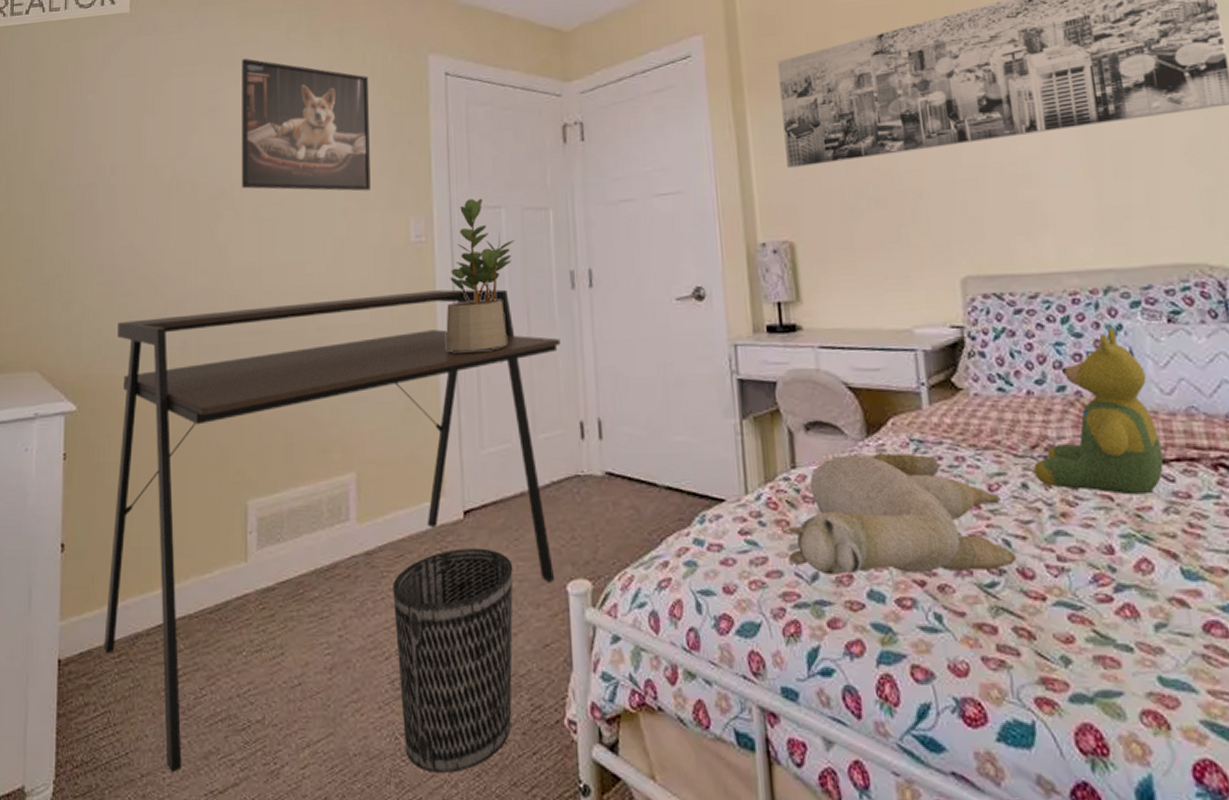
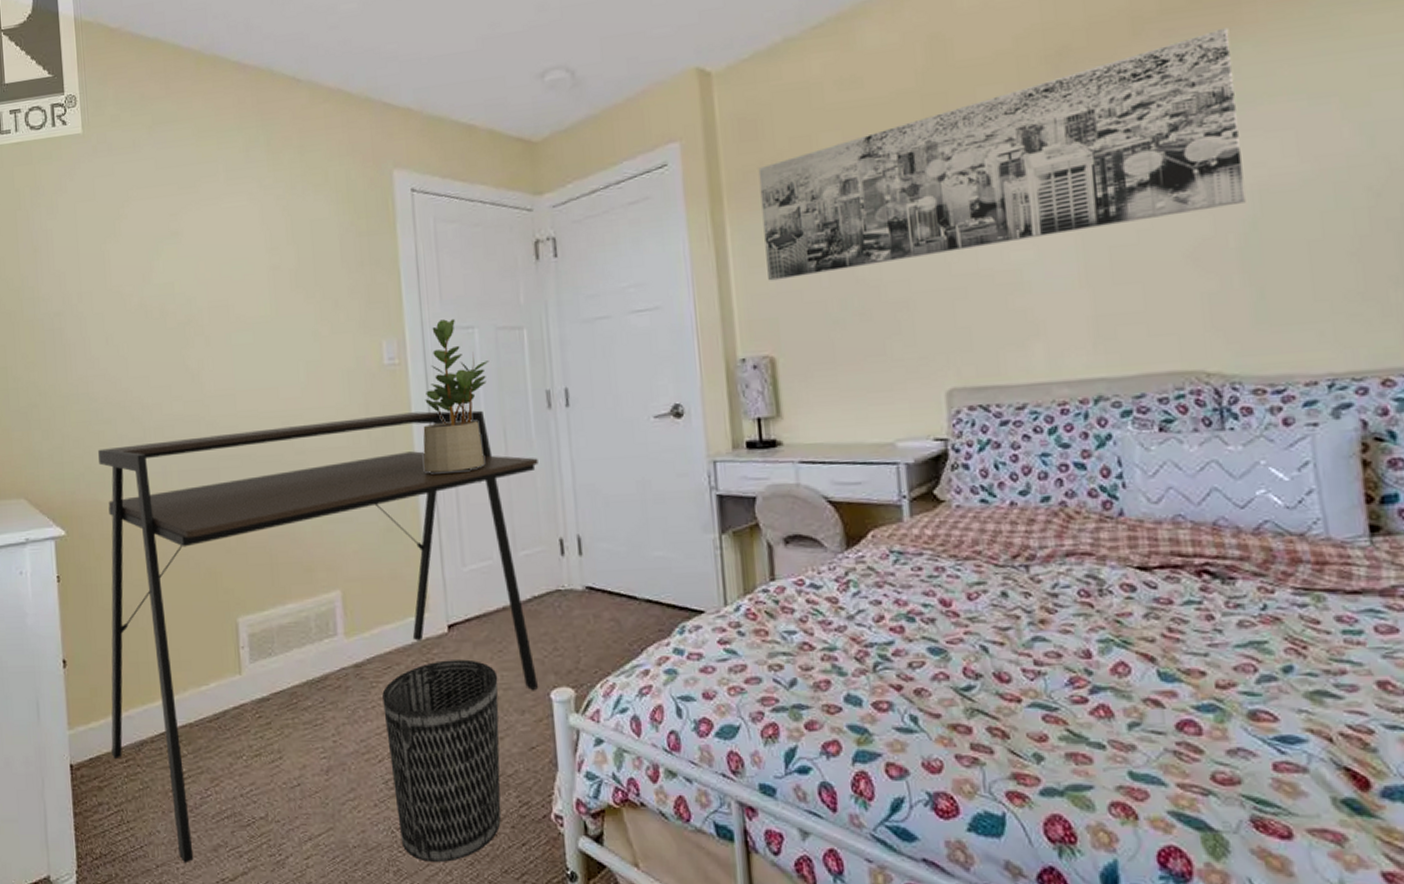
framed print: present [241,58,371,191] -> none [201,178,341,314]
plush toy: present [782,451,1017,575] -> none [760,563,994,681]
teddy bear: present [1033,328,1164,495] -> none [1014,438,1147,602]

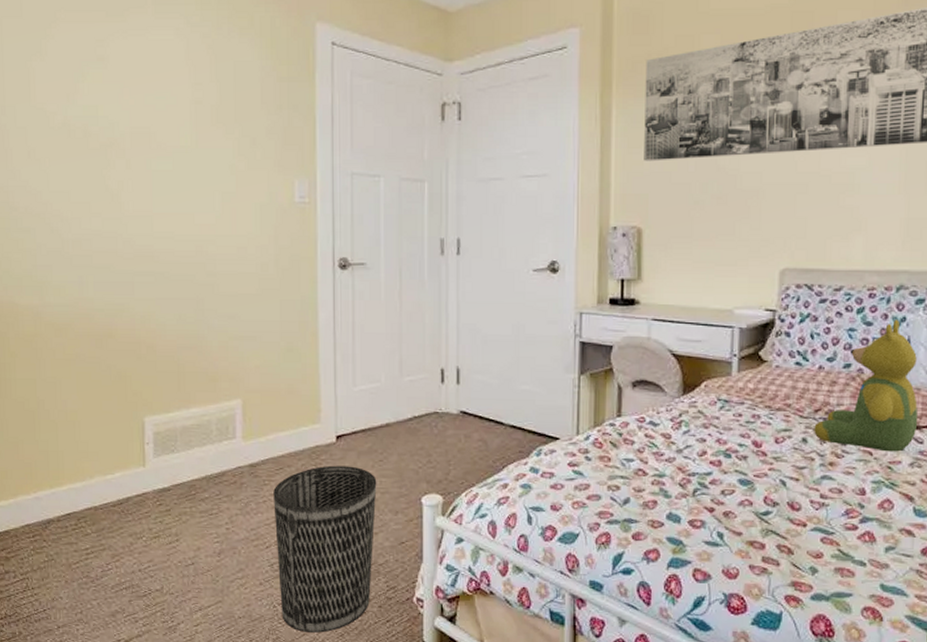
desk: present [98,410,538,864] -> none [16,247,428,626]
potted plant: present [423,318,489,474] -> none [324,166,392,304]
teddy bear: none [1014,438,1147,602] -> present [814,320,919,452]

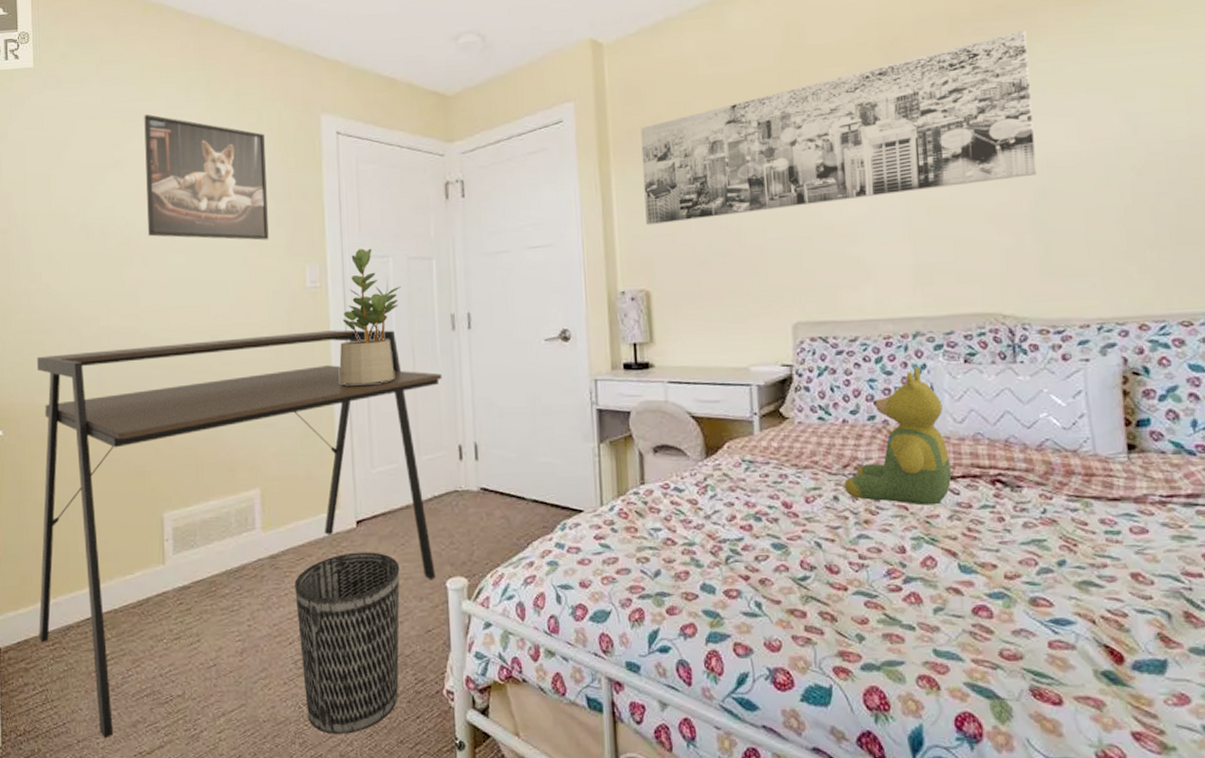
desk: none [16,247,428,626] -> present [37,330,442,739]
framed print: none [129,9,258,151] -> present [144,113,269,241]
potted plant: none [324,166,392,304] -> present [339,248,401,386]

